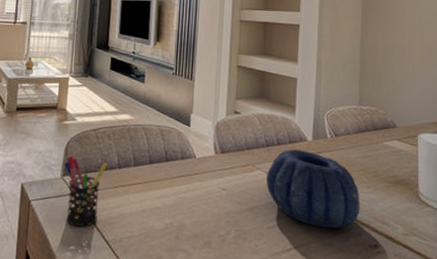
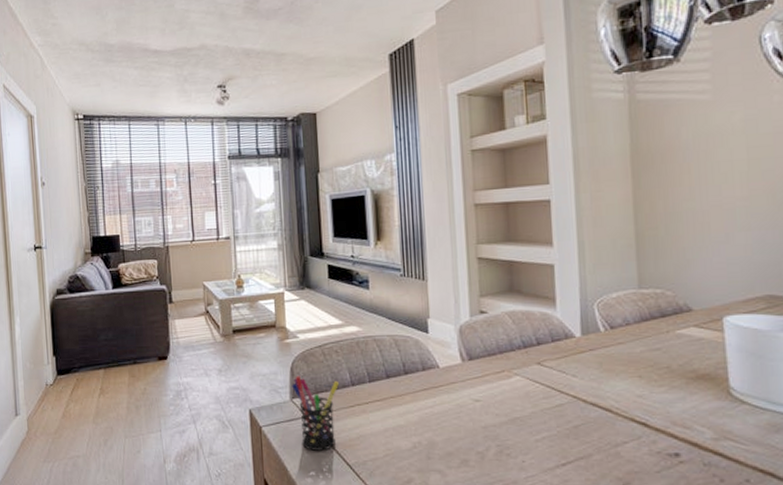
decorative bowl: present [266,149,360,229] -> none [527,348,652,438]

